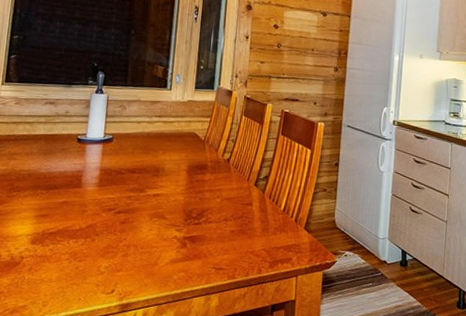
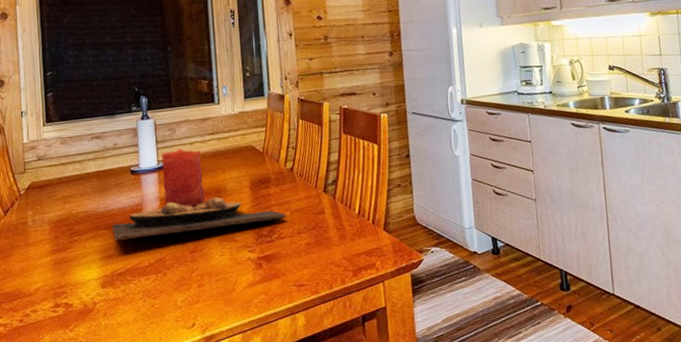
candle: none [50,125,217,205] -> present [112,149,287,241]

